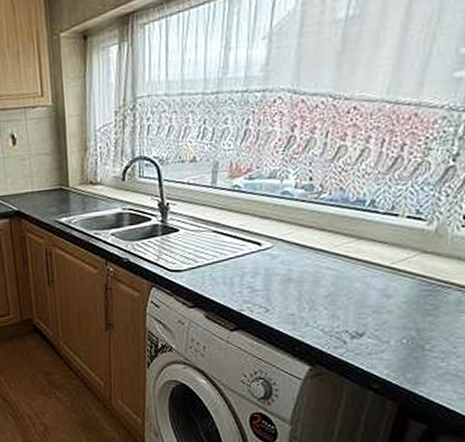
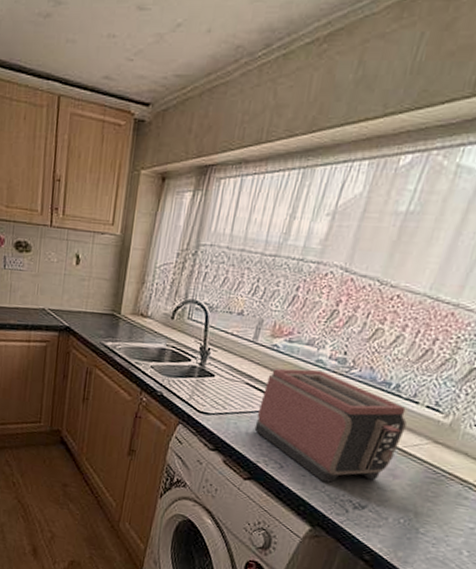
toaster: none [231,201,389,318] -> present [254,368,407,483]

